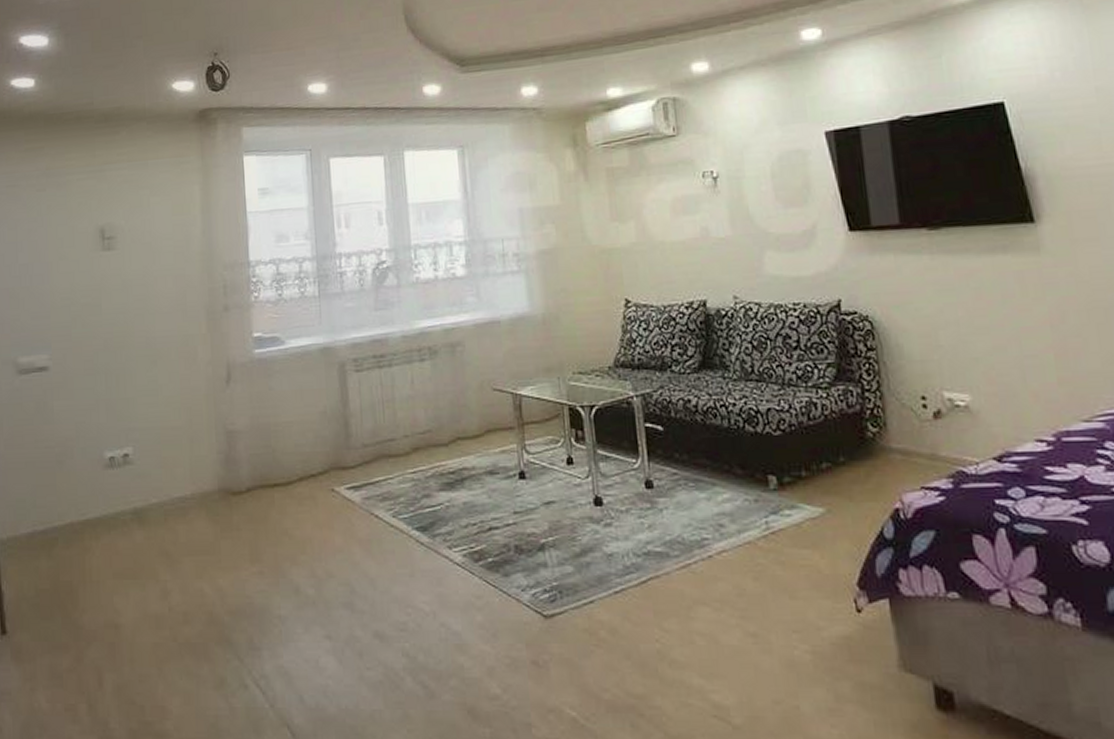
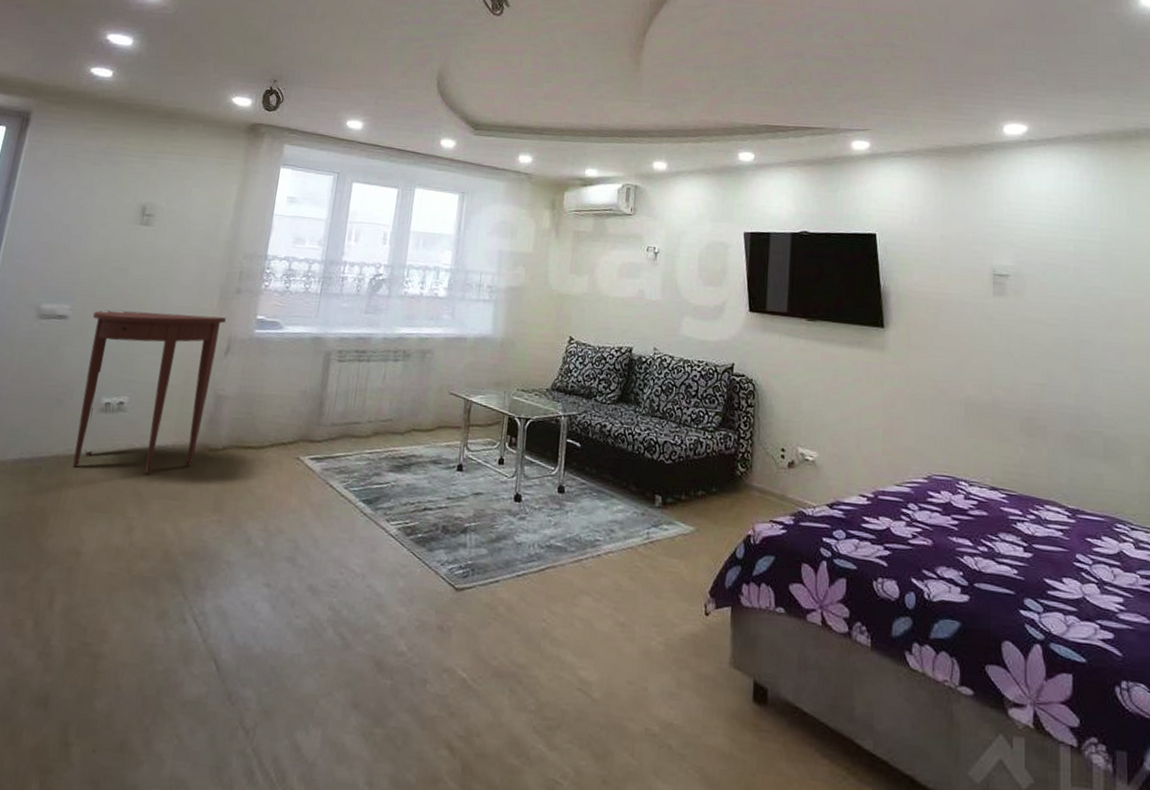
console table: none [74,341,219,534] -> present [72,310,226,474]

